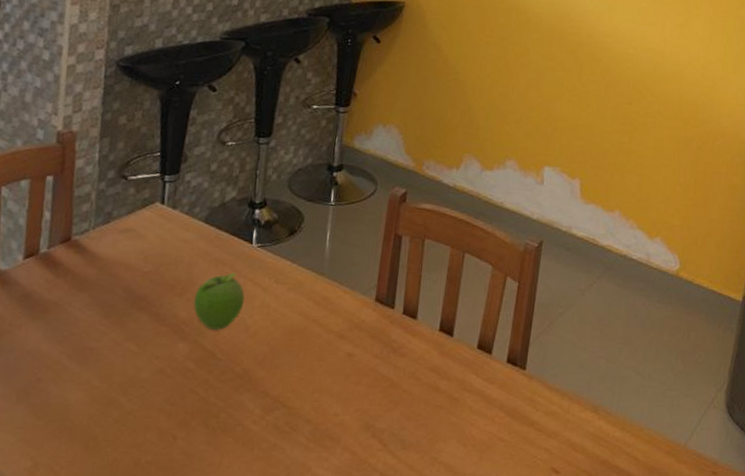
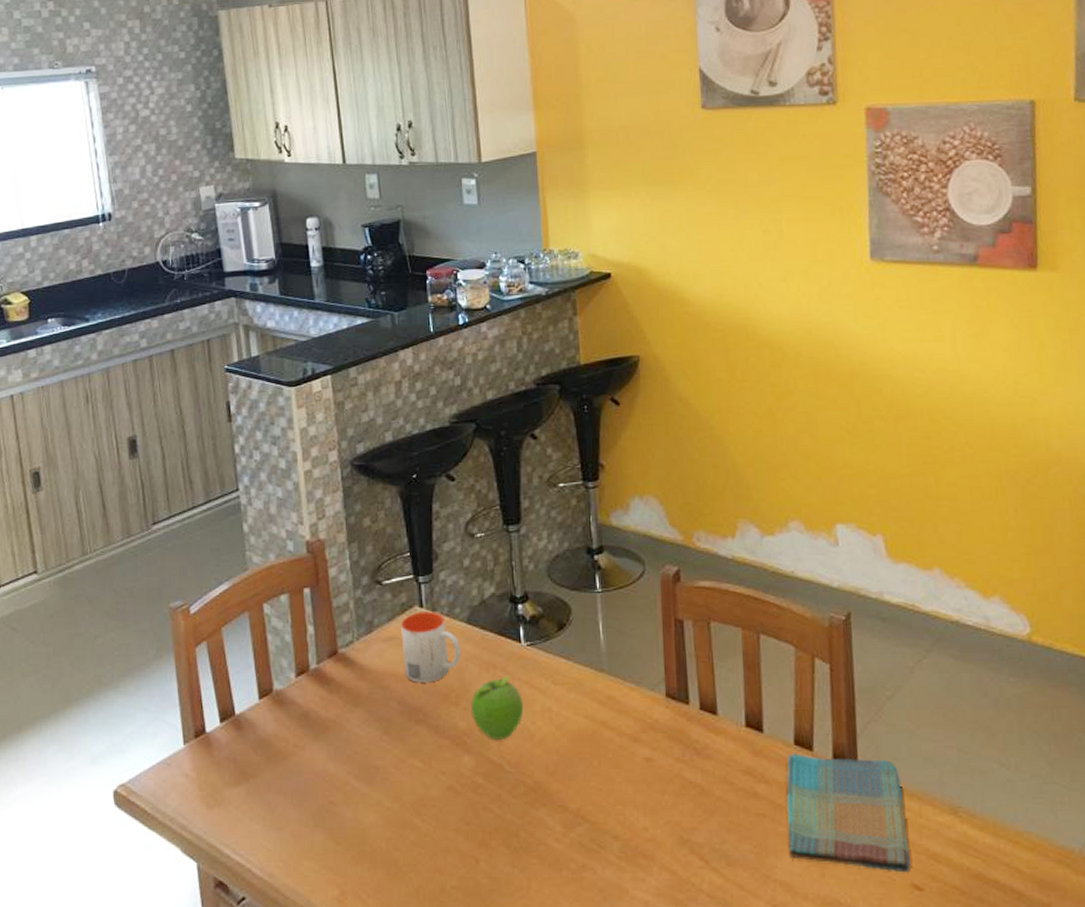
mug: none [135,208,195,274] -> present [401,611,461,683]
dish towel: none [456,355,558,459] -> present [786,753,910,873]

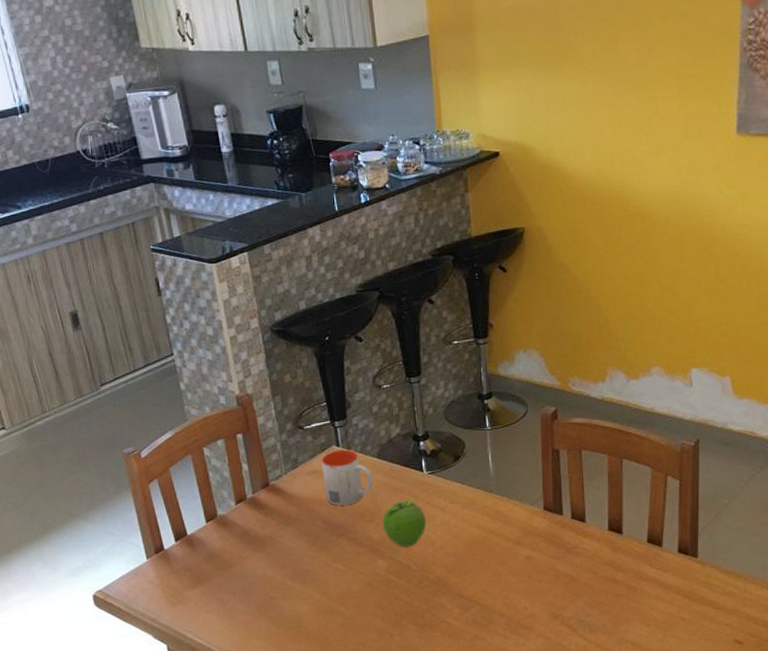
dish towel: present [786,753,910,873] -> none [639,549,734,632]

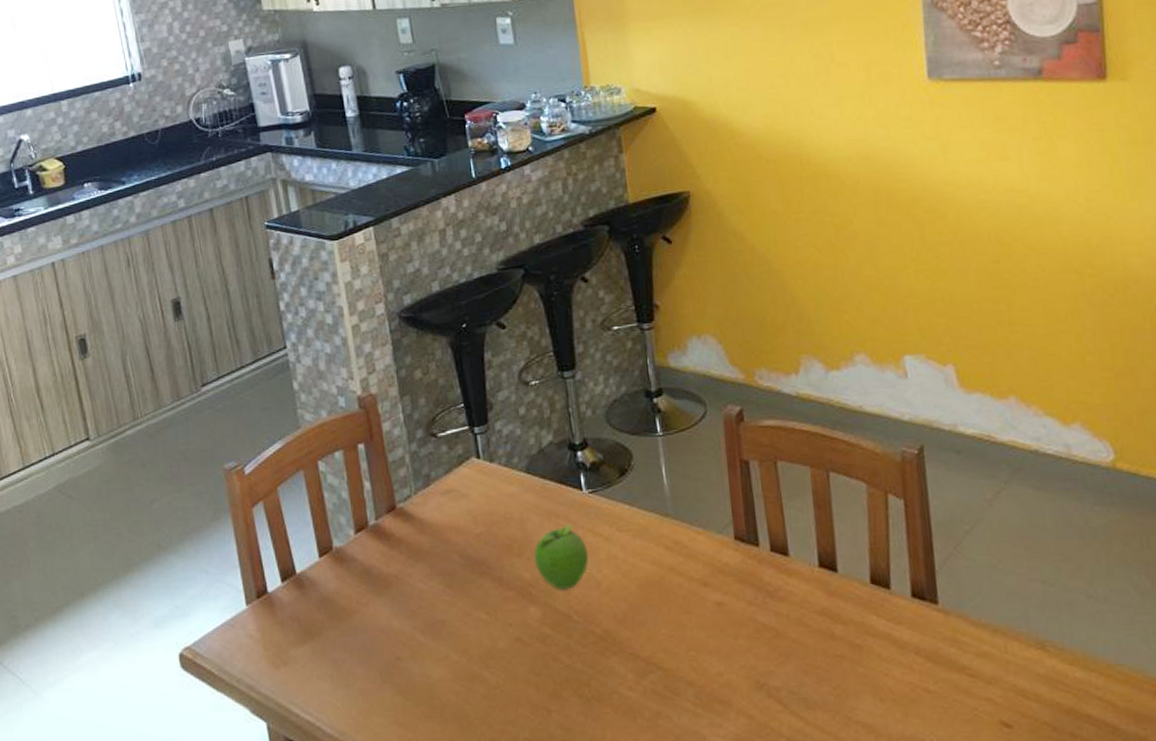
mug: present [321,449,373,506] -> none [459,462,522,535]

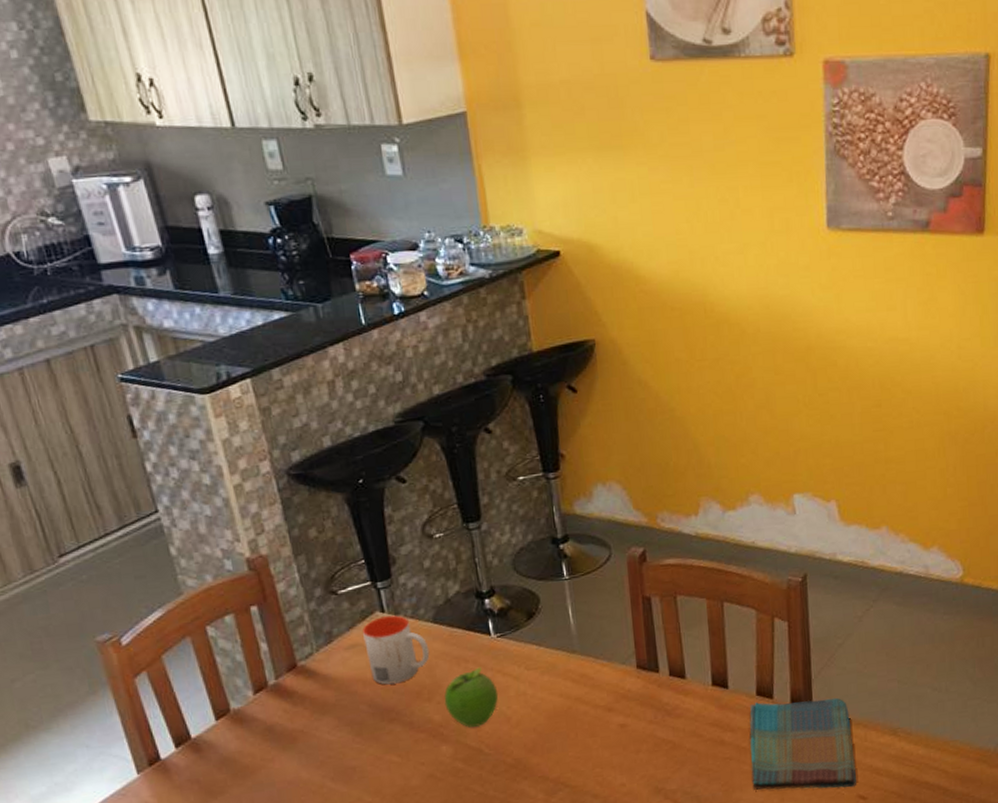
mug: none [459,462,522,535] -> present [363,615,430,685]
dish towel: none [863,592,998,710] -> present [749,697,856,790]

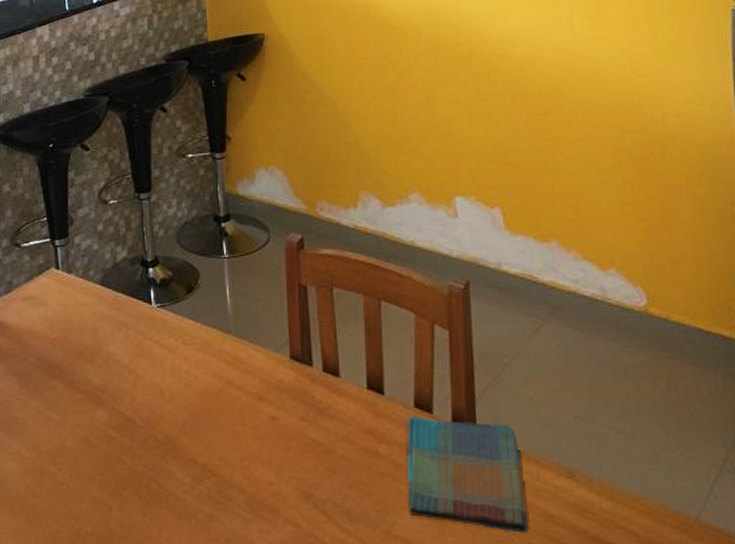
mug: present [363,615,430,685] -> none [39,273,95,340]
fruit: present [444,667,499,728] -> none [104,335,155,395]

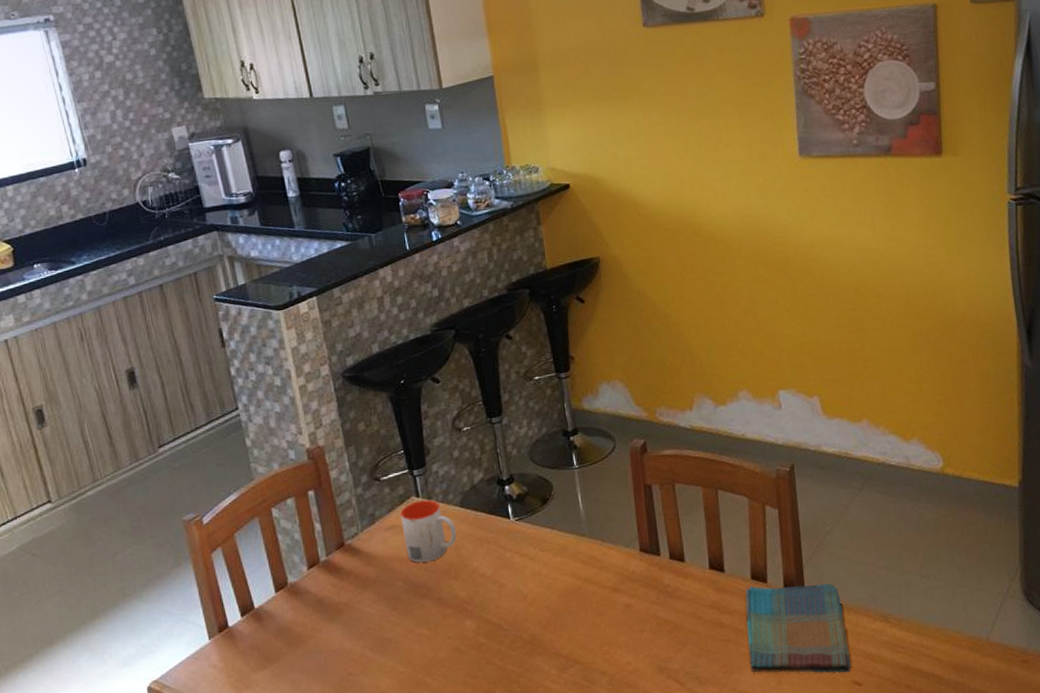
mug: none [39,273,95,340] -> present [400,500,457,563]

